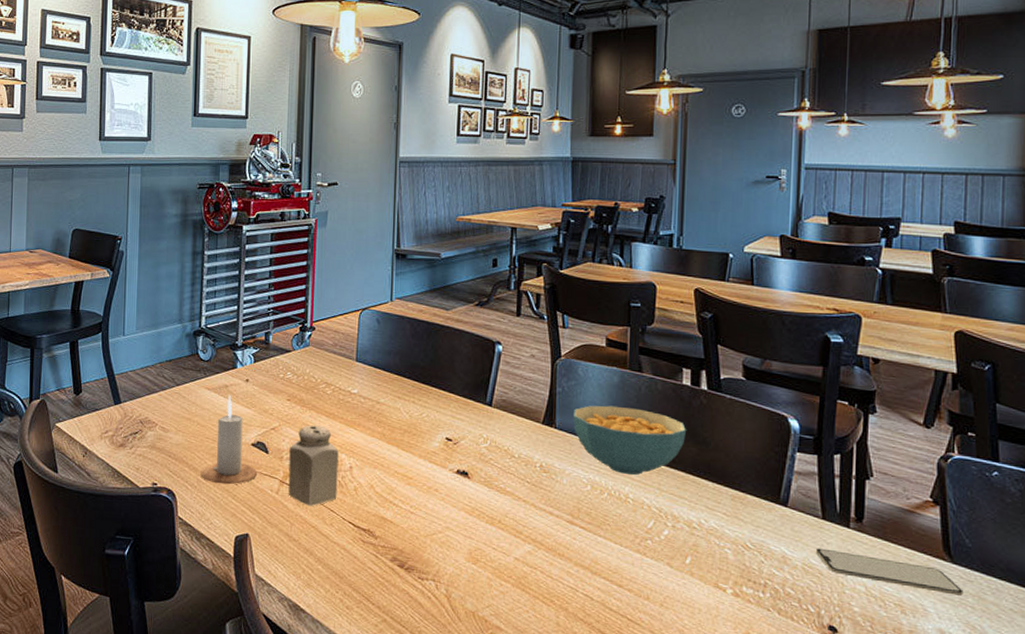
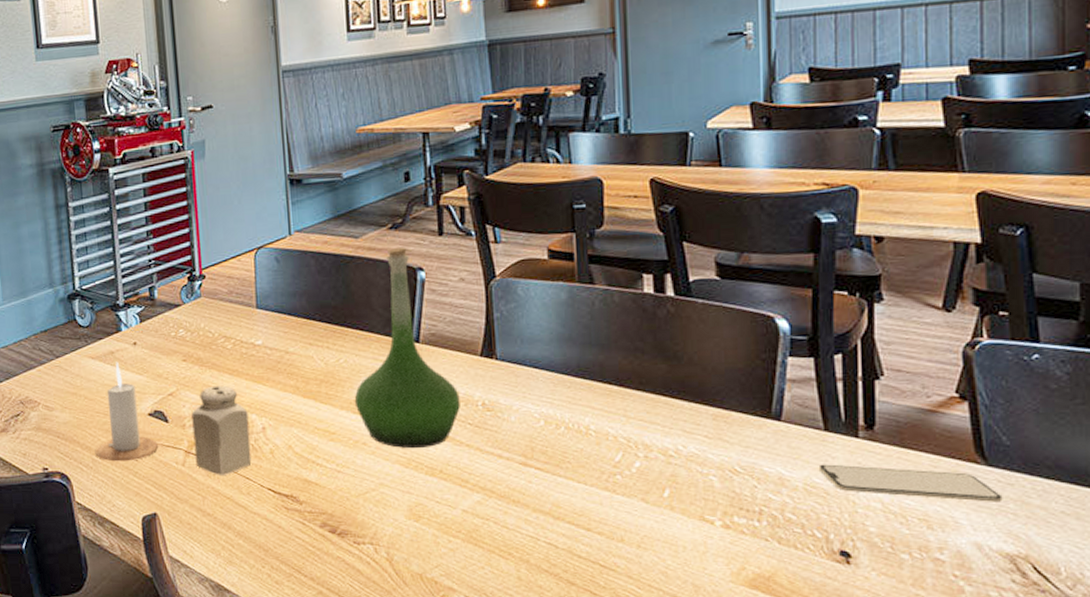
vase: none [431,322,522,500] -> present [354,247,460,449]
cereal bowl: present [572,405,686,475] -> none [515,326,652,403]

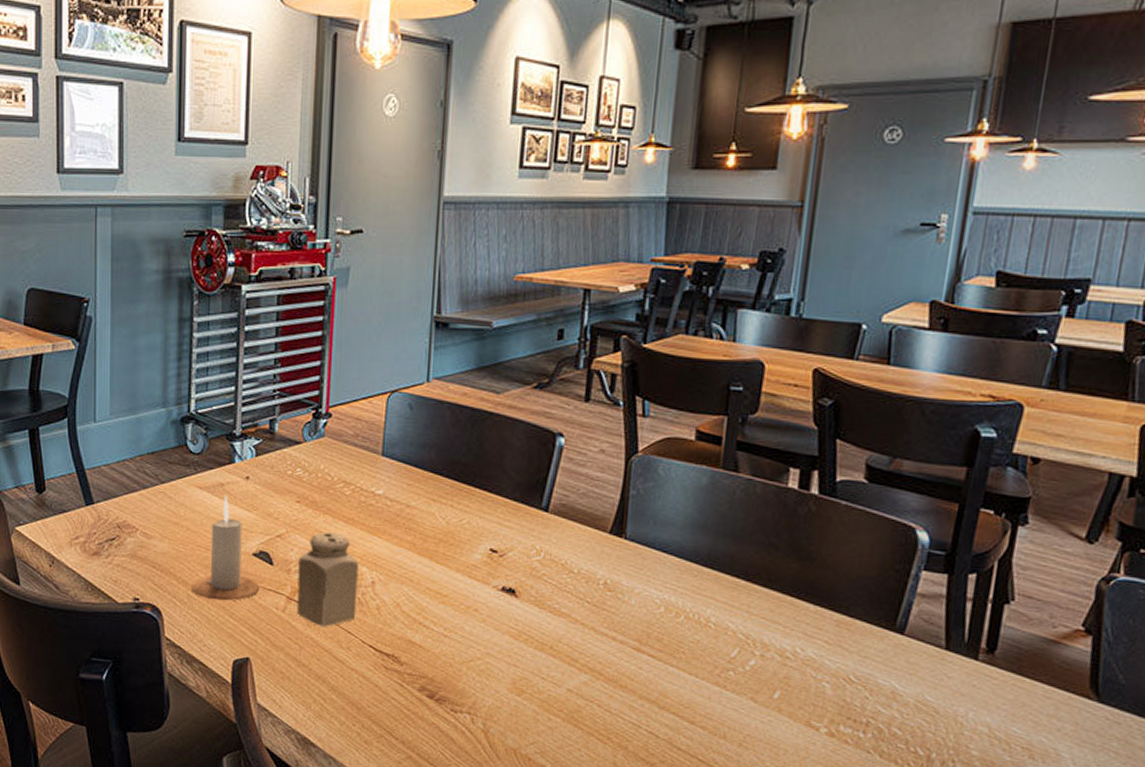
vase: present [354,247,460,449] -> none [471,409,582,622]
smartphone: present [820,464,1003,502] -> none [933,682,1108,740]

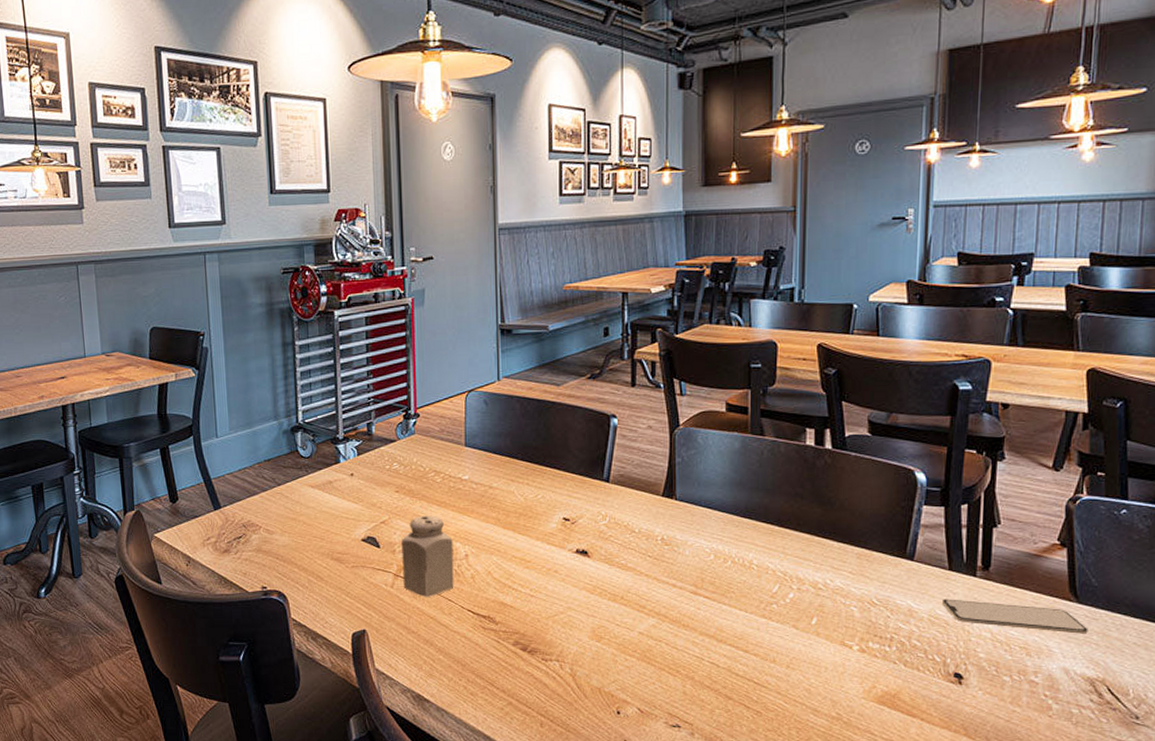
candle: present [191,494,260,601] -> none [311,491,370,582]
smartphone: none [933,682,1108,740] -> present [943,599,1088,634]

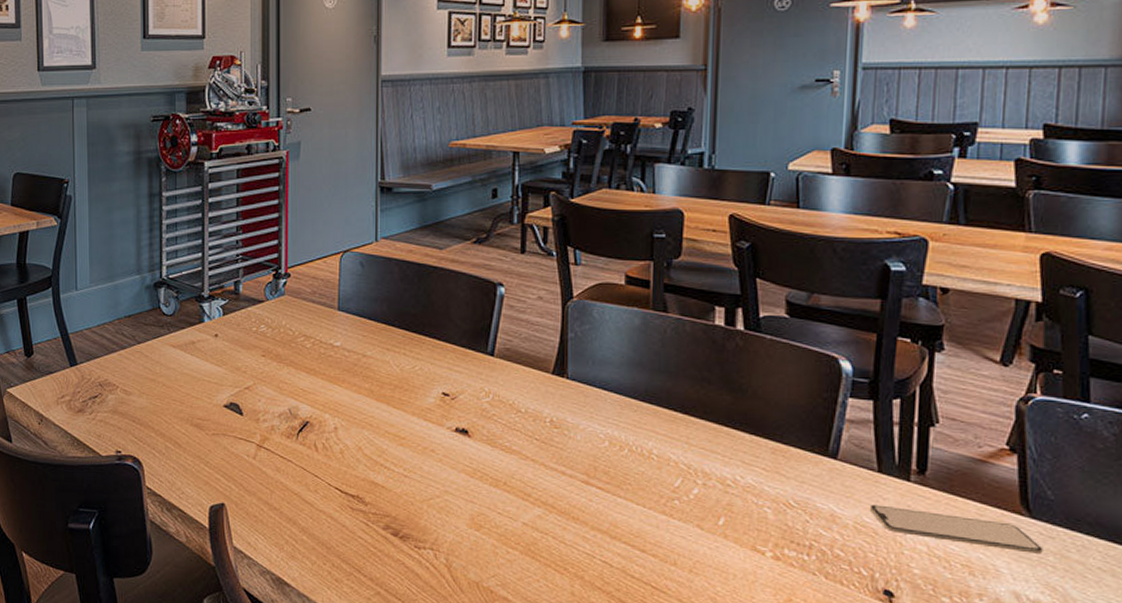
salt shaker: present [401,515,454,597] -> none [266,383,322,471]

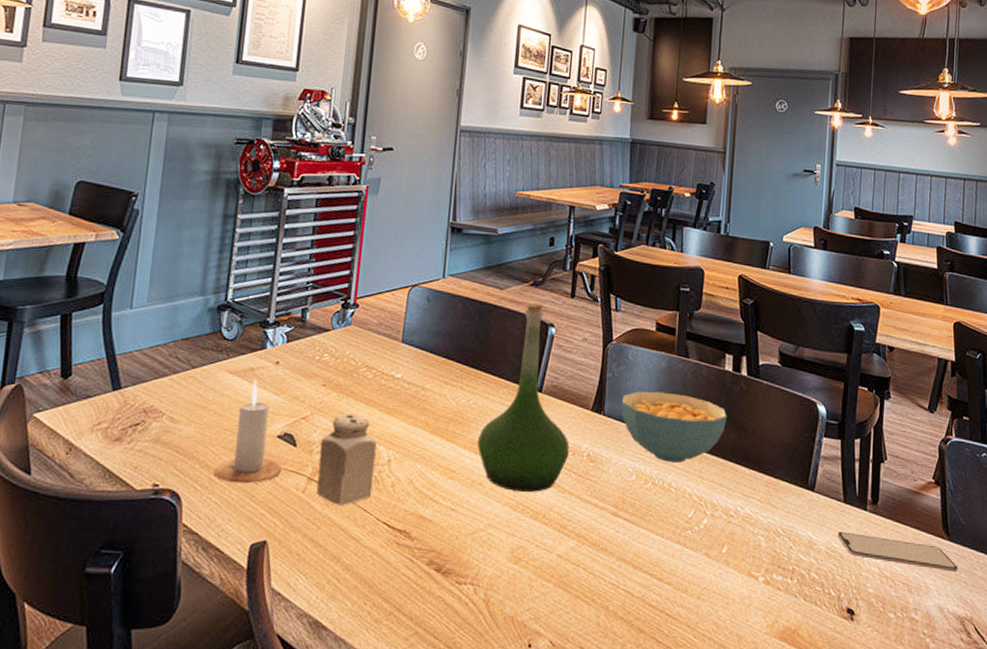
candle: none [168,352,232,451] -> present [214,379,282,484]
salt shaker: none [266,383,322,471] -> present [316,413,377,506]
vase: none [426,261,529,460] -> present [477,303,569,493]
cereal bowl: none [587,351,719,428] -> present [621,391,727,463]

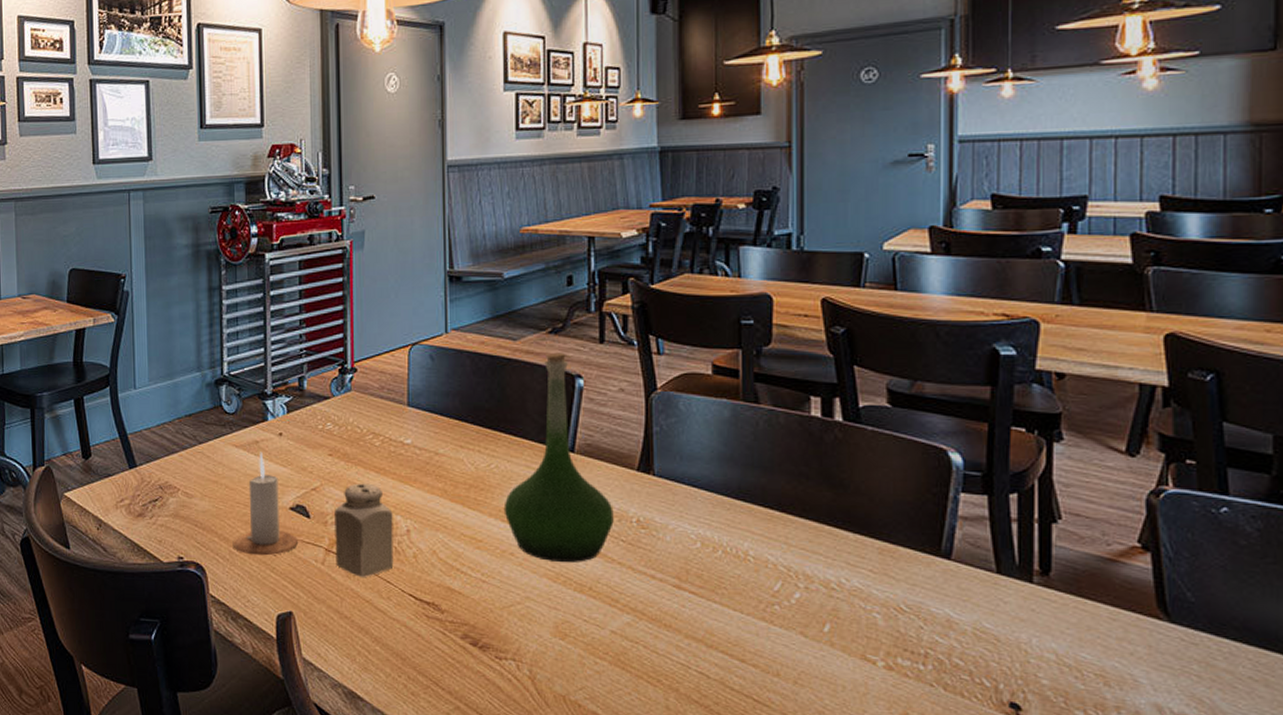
cereal bowl: present [621,391,727,463] -> none [674,445,817,527]
smartphone: present [838,531,958,572] -> none [991,608,1186,662]

